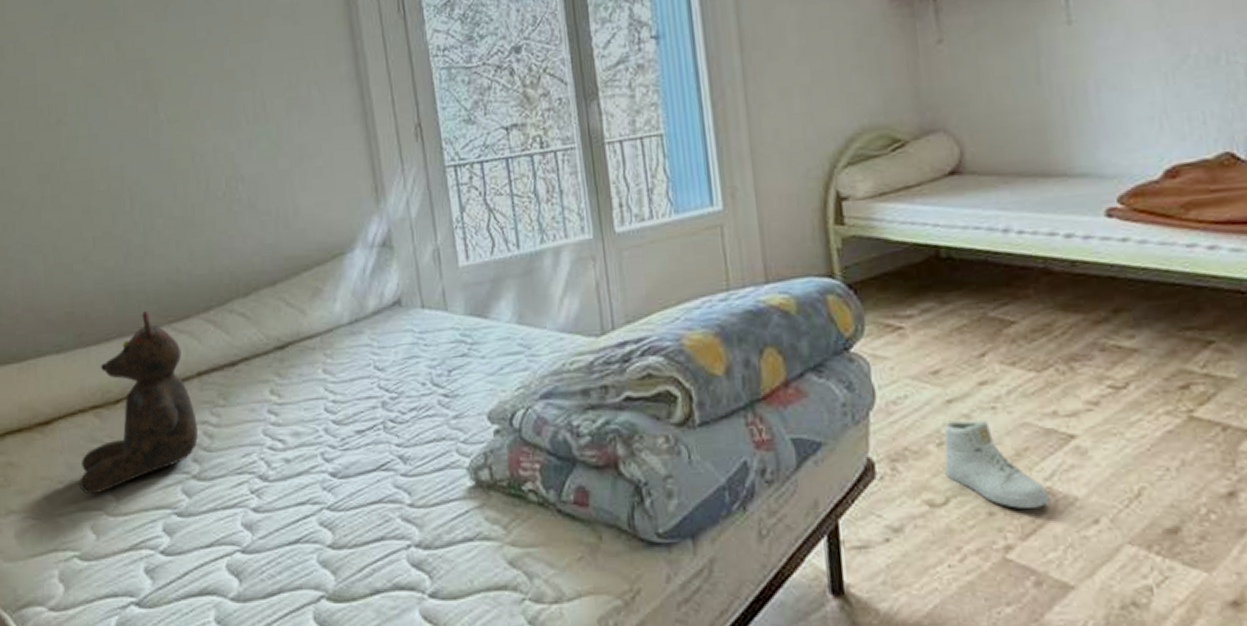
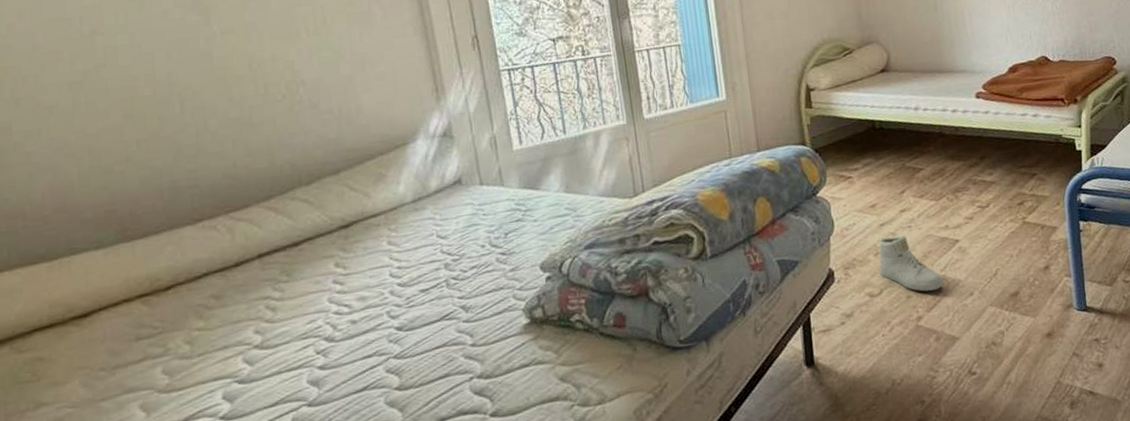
teddy bear: present [79,310,198,495] -> none [124,203,259,377]

